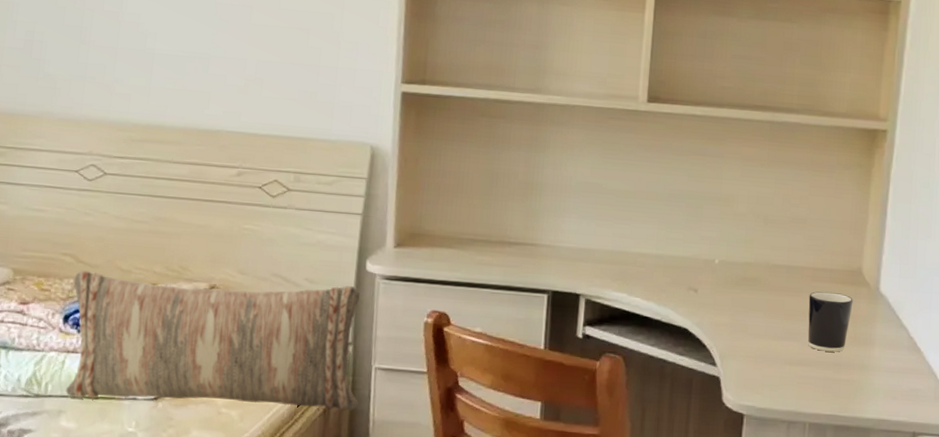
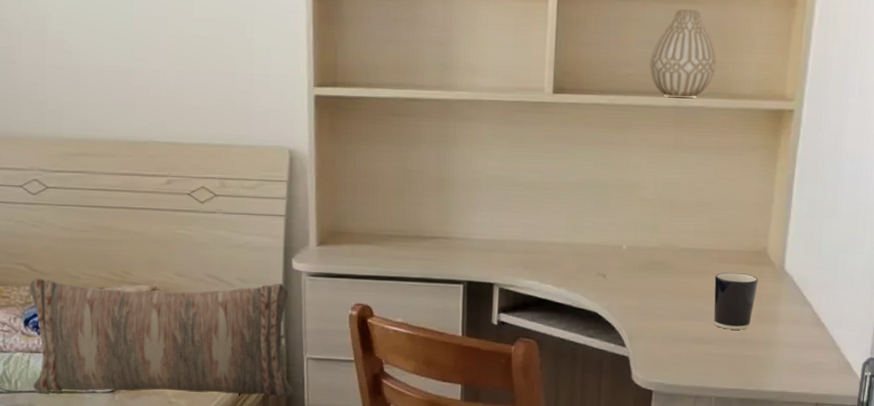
vase: none [744,27,812,113] -> present [649,9,717,97]

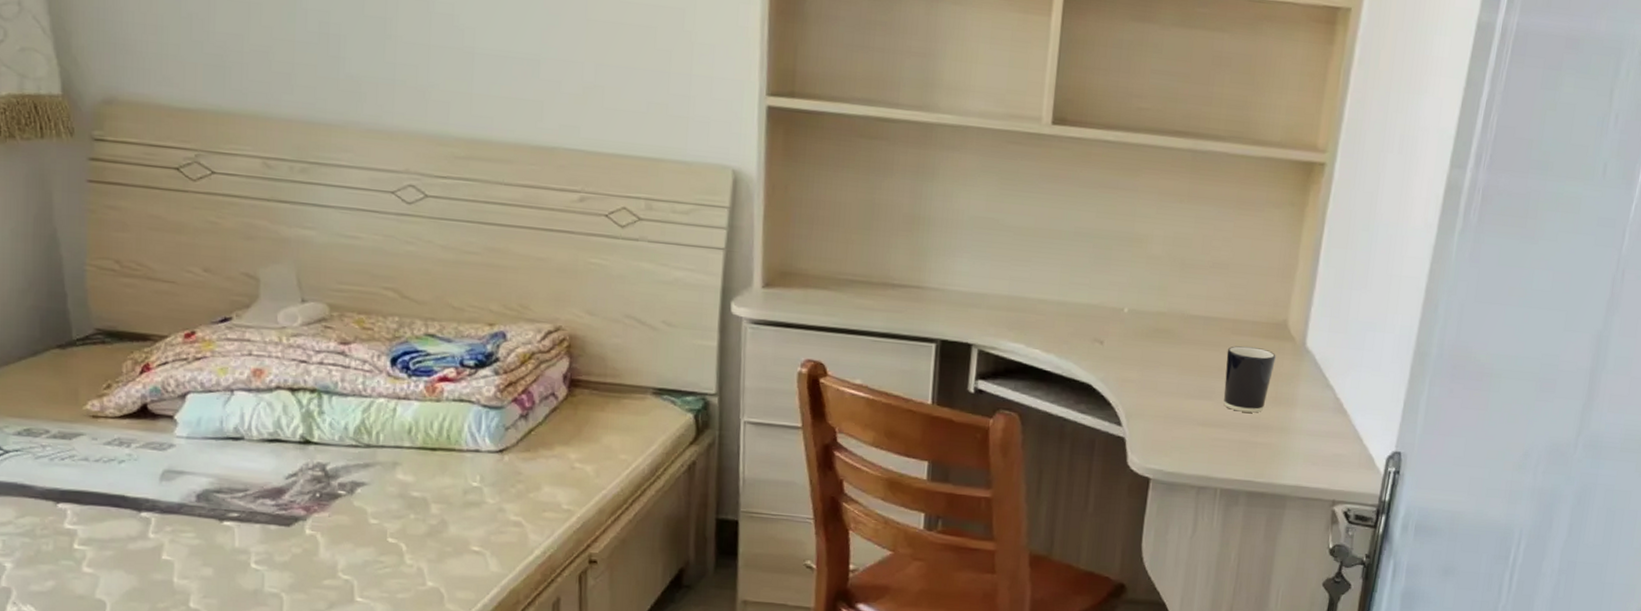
pillow: present [29,278,294,398] -> none [399,307,726,468]
vase: present [649,9,717,97] -> none [1165,36,1242,140]

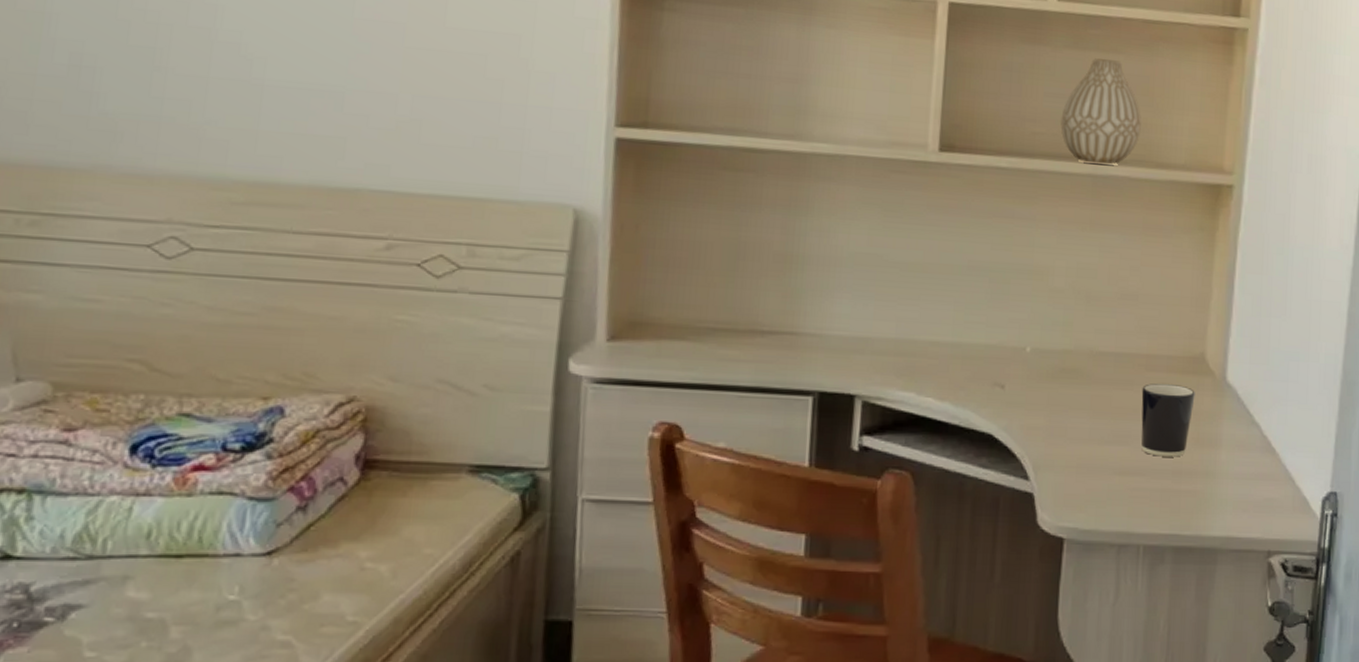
vase: none [1165,36,1242,140] -> present [1060,58,1142,165]

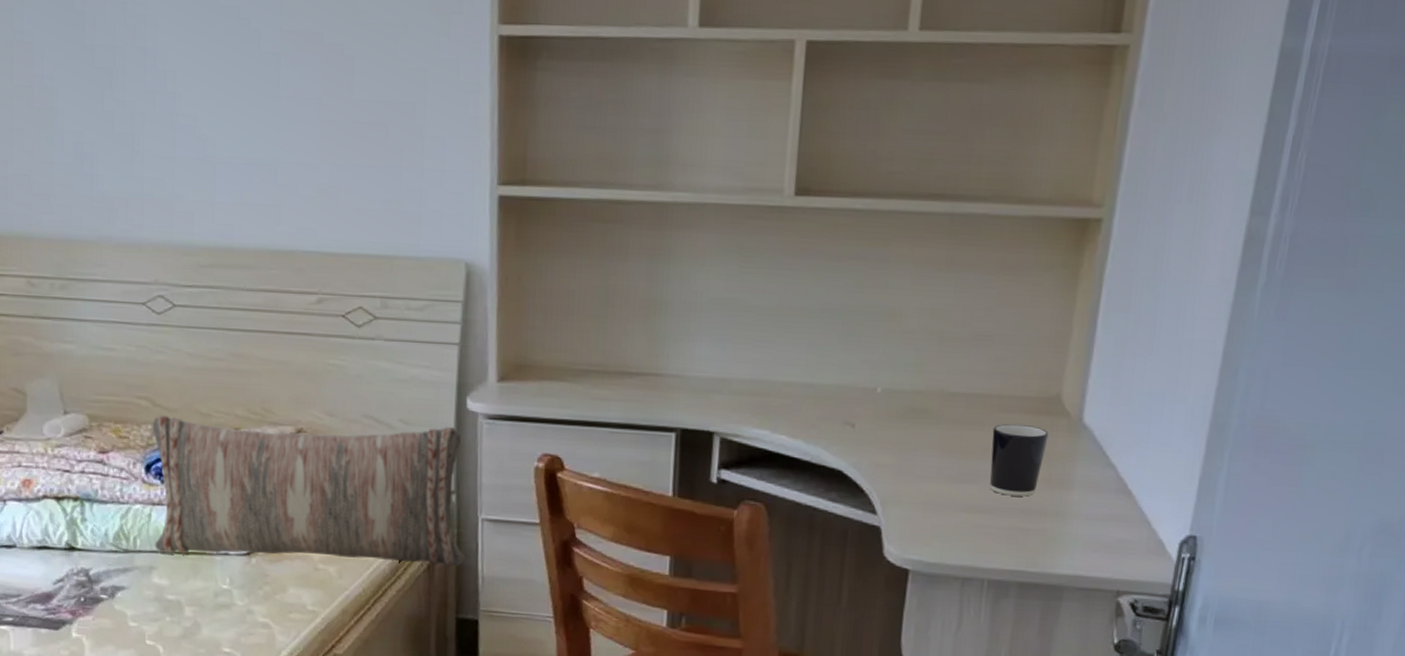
pillow: none [133,382,560,559] -> present [152,415,465,567]
vase: present [1060,58,1142,165] -> none [918,90,1005,202]

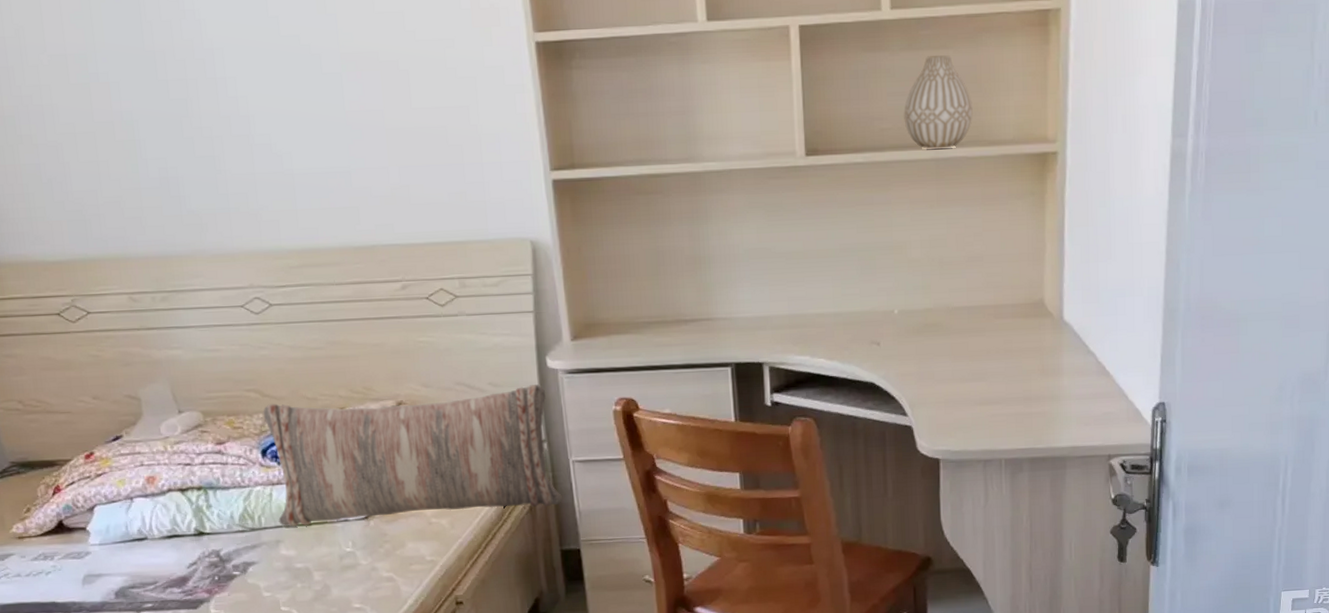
vase: none [918,90,1005,202] -> present [903,55,974,149]
mug: present [989,424,1049,497] -> none [992,327,1038,387]

